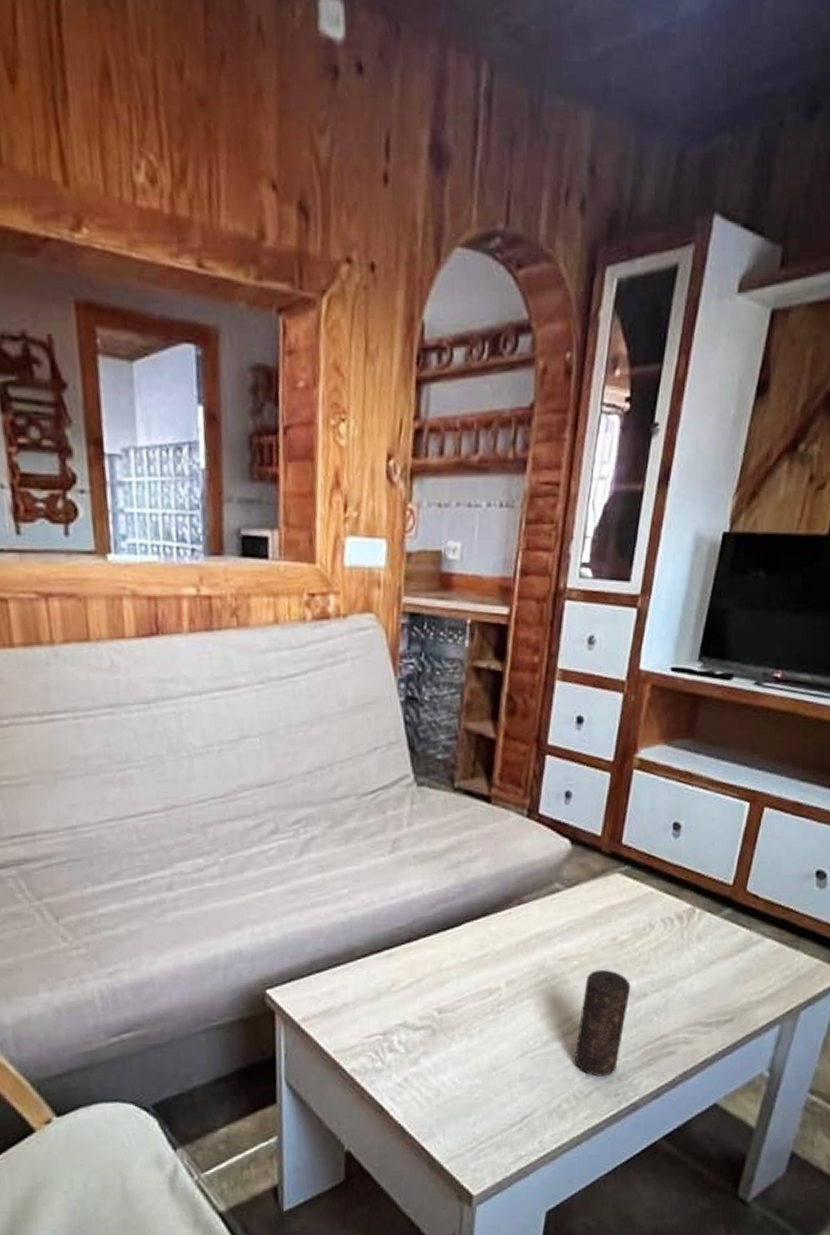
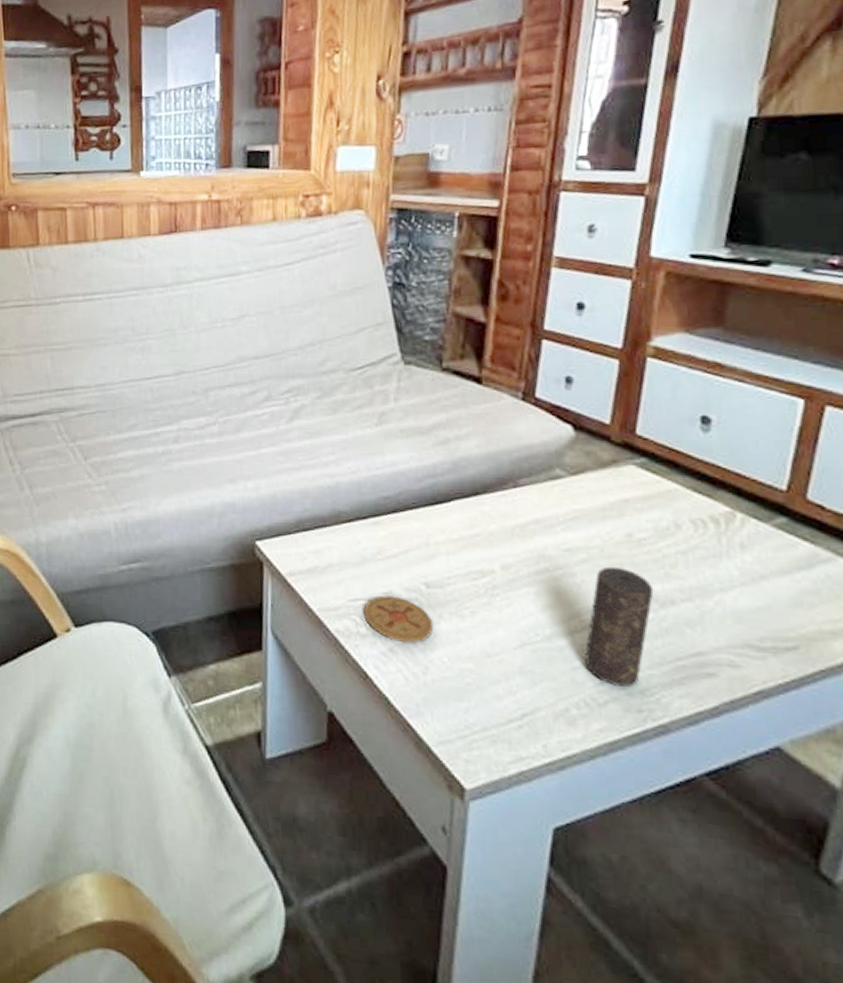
coaster: none [379,1026,446,1071] -> present [363,595,434,644]

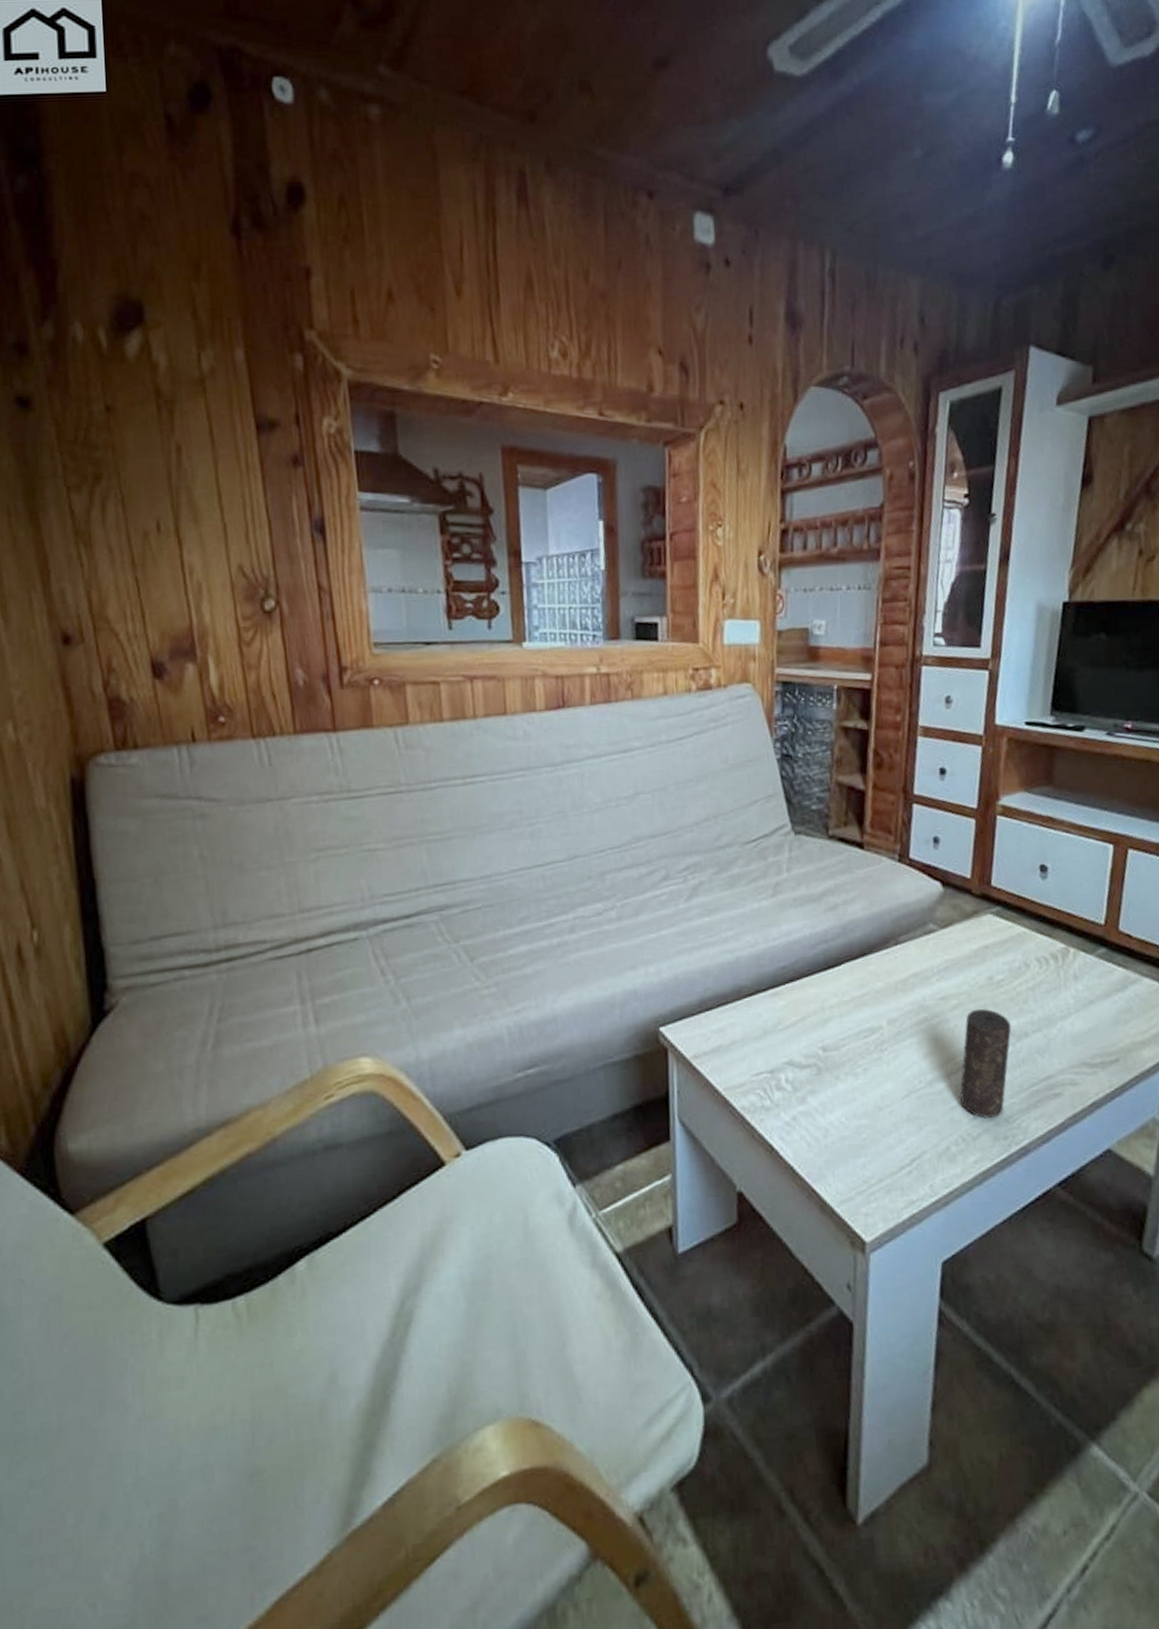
coaster: present [363,595,434,644] -> none [767,1064,832,1110]

